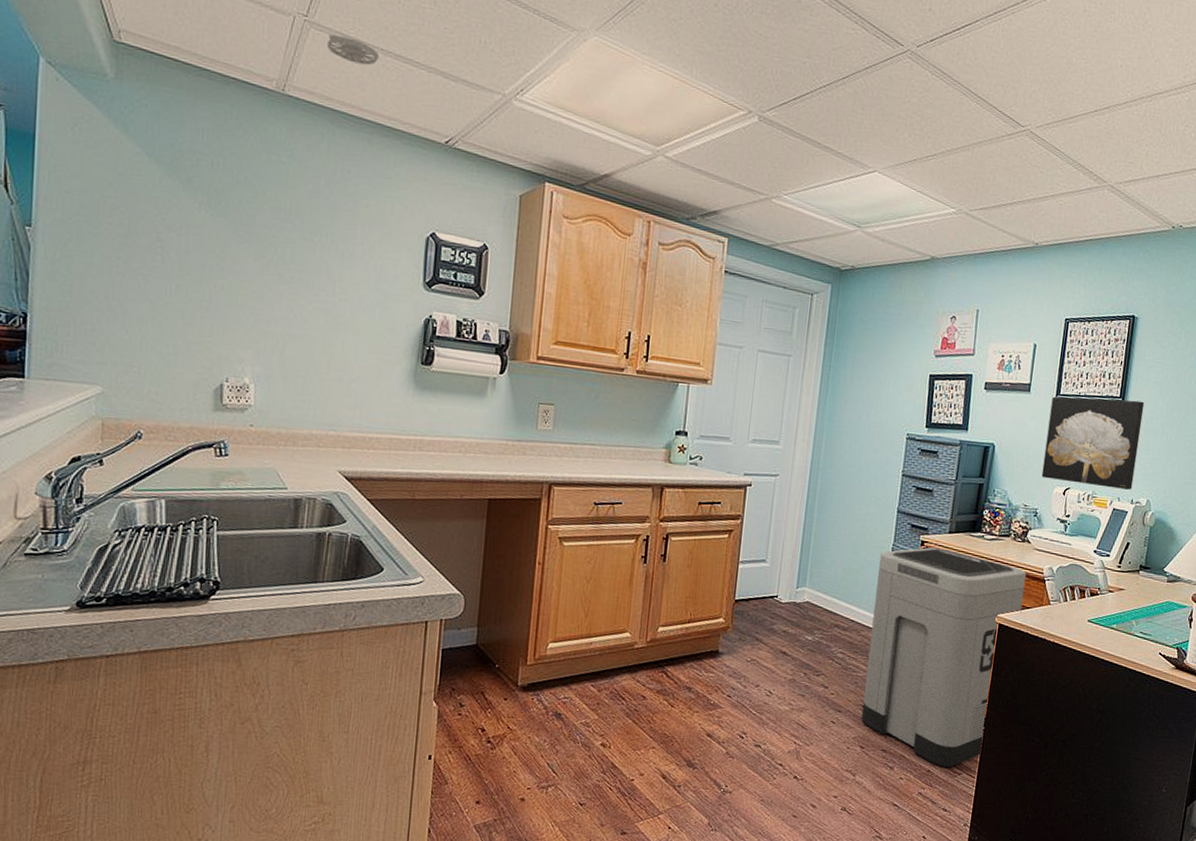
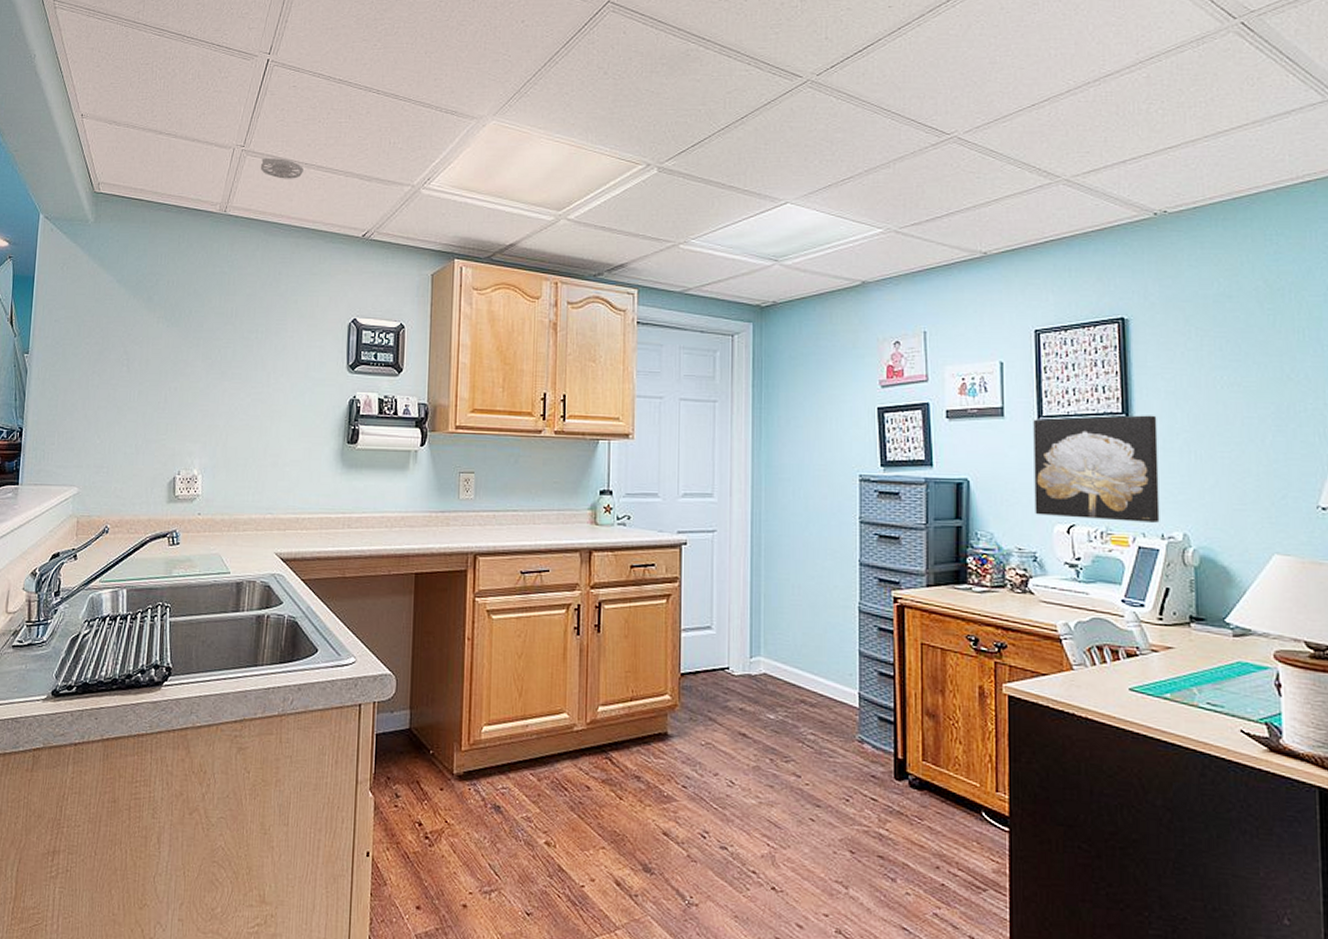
trash can: present [861,547,1027,768] -> none [844,604,1036,881]

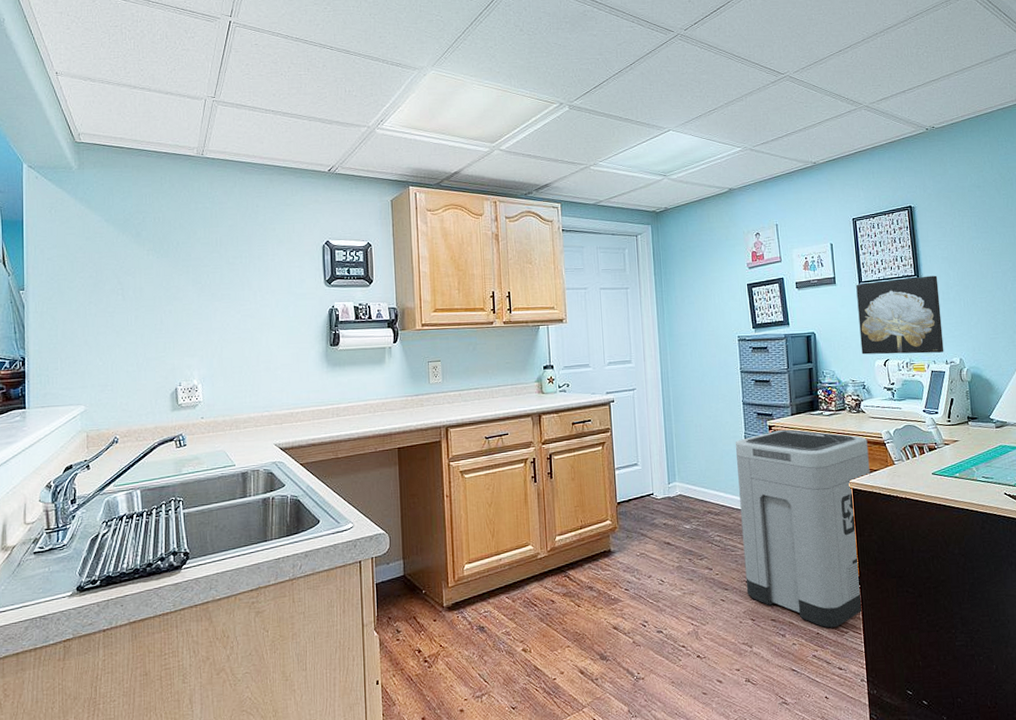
smoke detector: present [260,158,303,179] -> none [231,107,271,125]
trash can: none [844,604,1036,881] -> present [735,429,871,628]

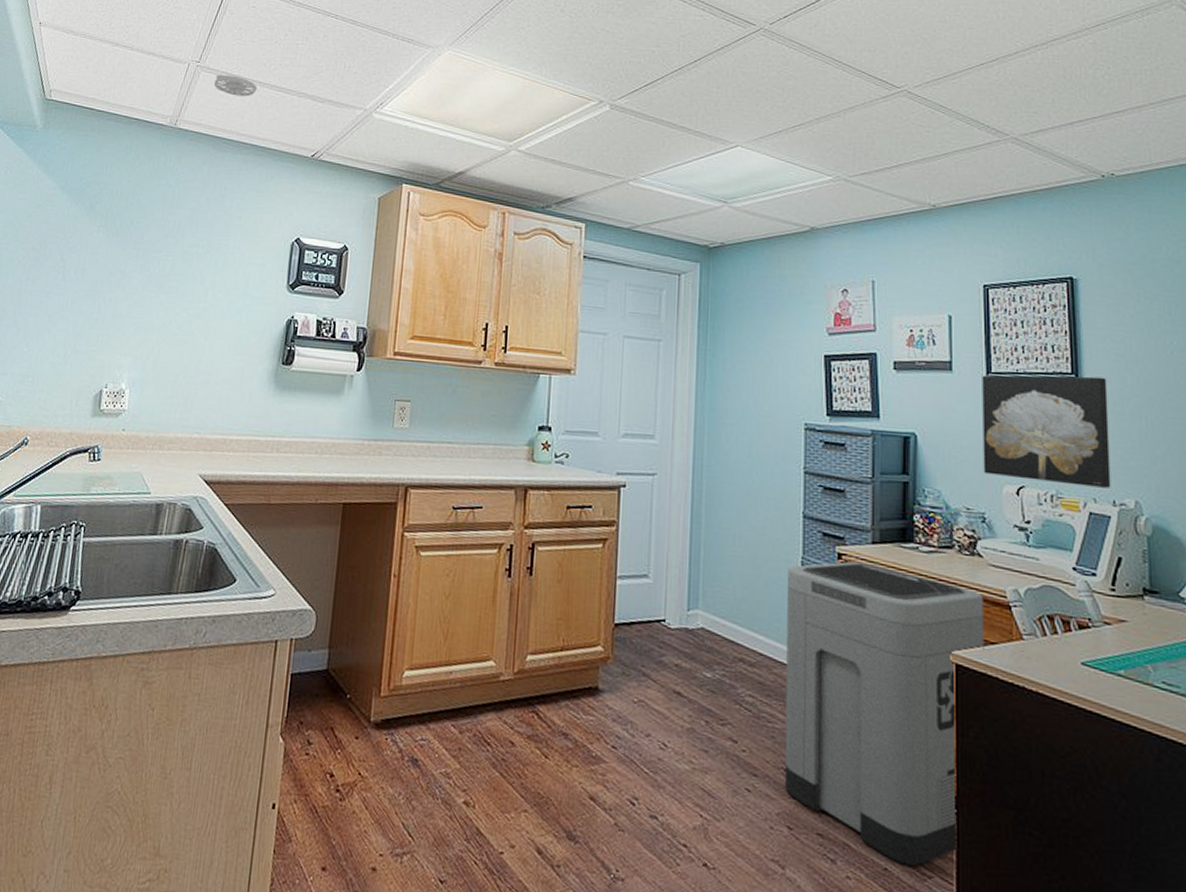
smoke detector: none [231,107,271,125] -> present [213,75,257,97]

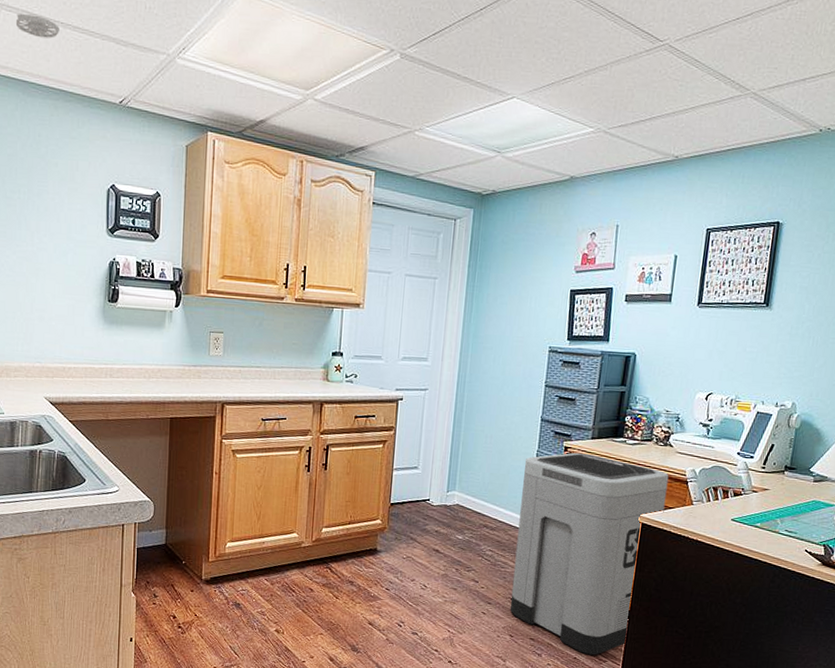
wall art: present [982,375,1111,488] -> none [683,305,790,393]

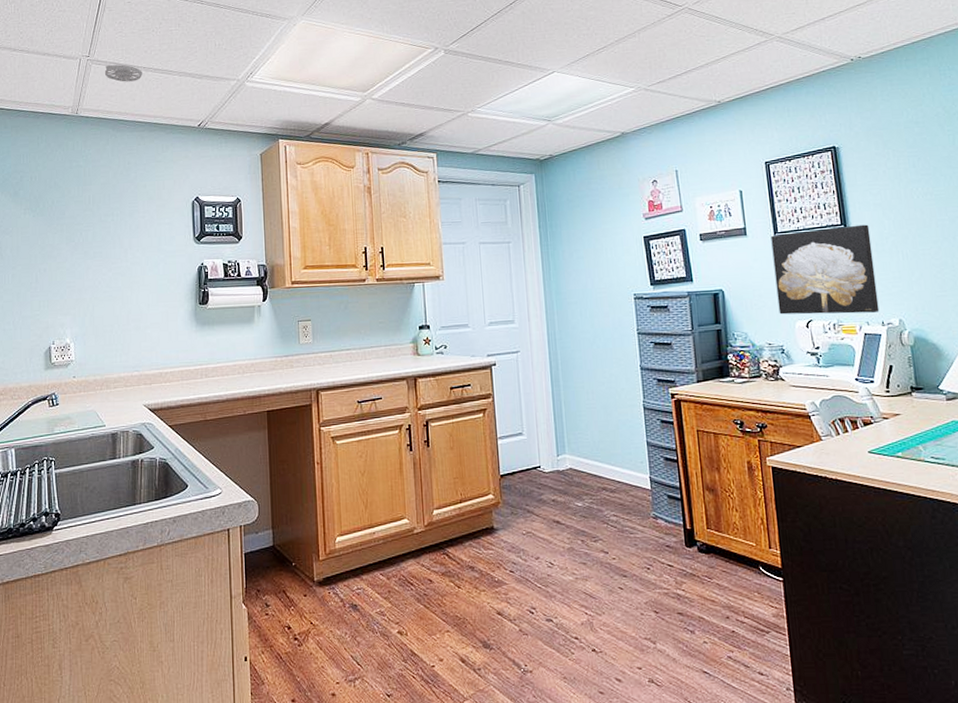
trash can: present [509,452,669,655] -> none [632,398,793,626]
wall art: none [683,305,790,393] -> present [771,224,880,315]

